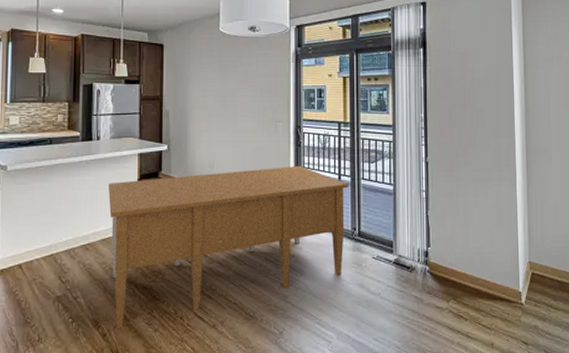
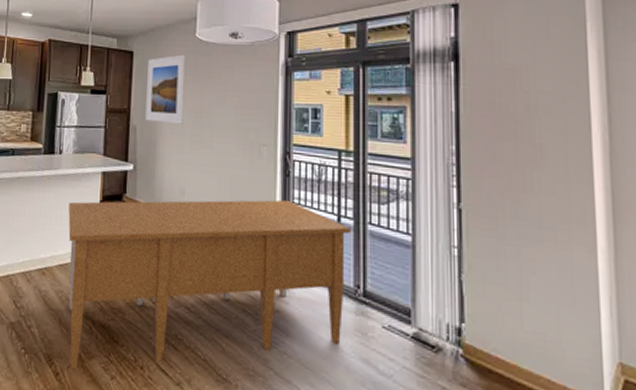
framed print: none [177,46,212,107] -> present [145,54,186,124]

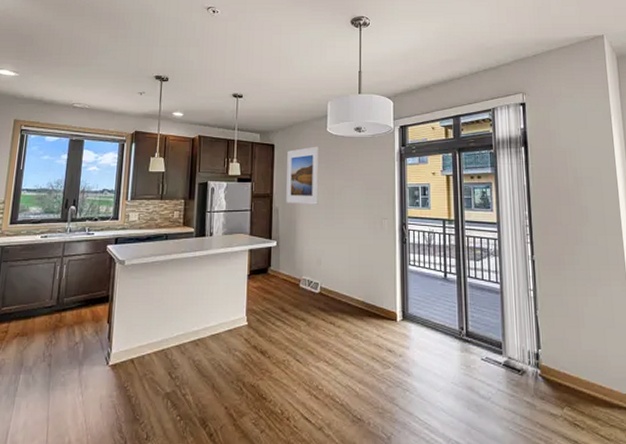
desk: present [68,199,352,370] -> none [219,262,455,429]

